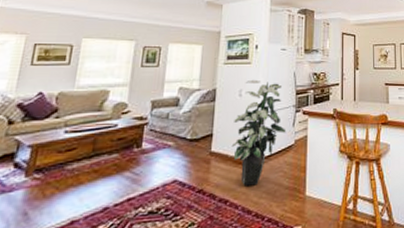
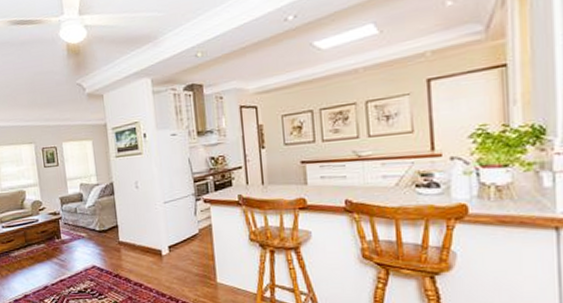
indoor plant: present [231,79,286,186] -> none [135,170,189,273]

